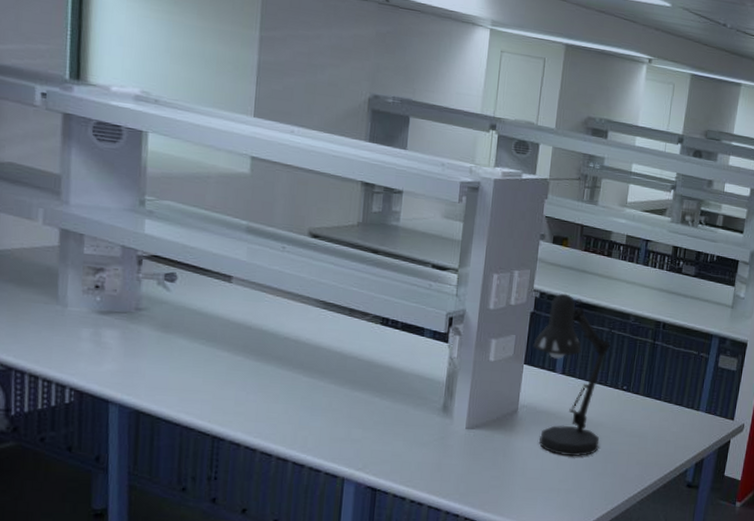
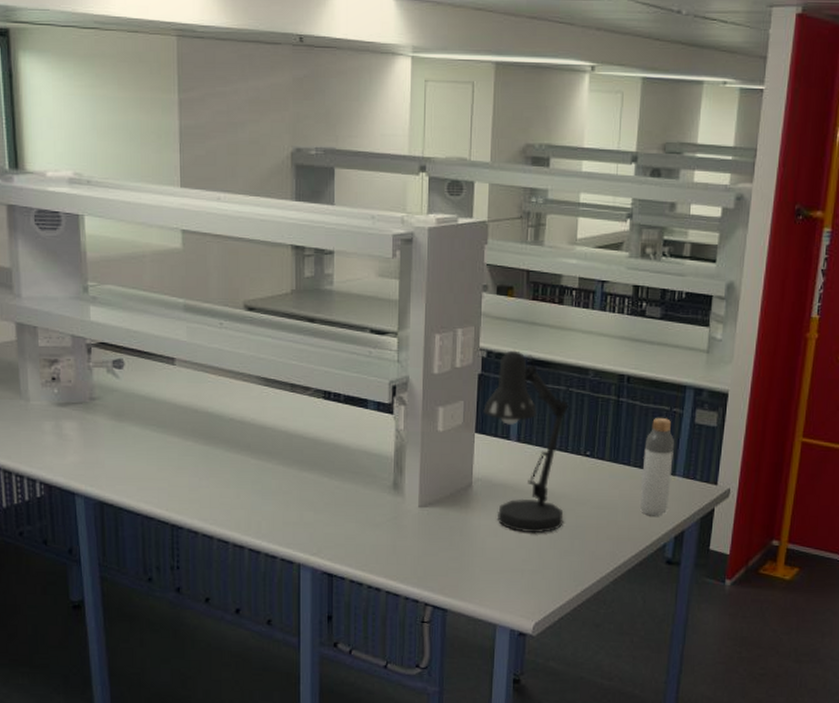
bottle: none [666,360,700,445] -> present [639,417,674,516]

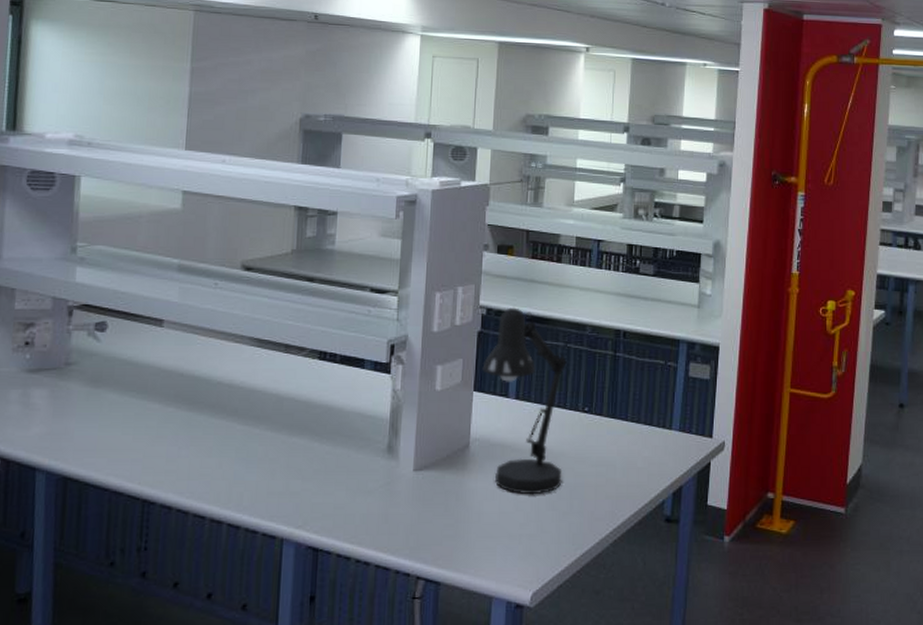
bottle: present [639,417,674,516] -> none [637,371,670,472]

